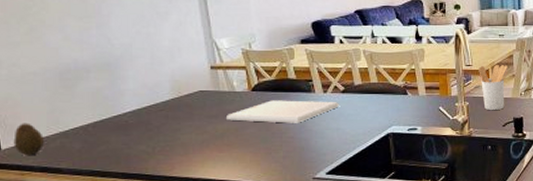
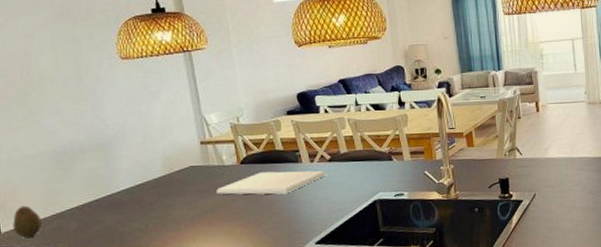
utensil holder: present [479,65,509,111] -> none [462,126,492,173]

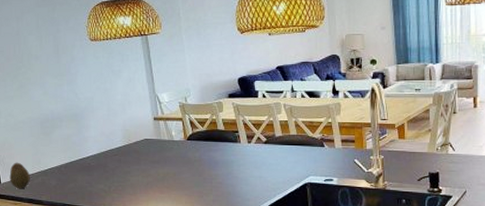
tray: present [217,170,326,195] -> none [167,149,262,170]

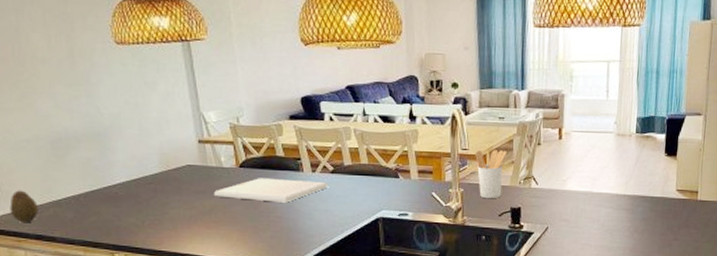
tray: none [167,149,262,170] -> present [214,178,328,203]
utensil holder: none [394,119,425,165] -> present [475,150,508,199]

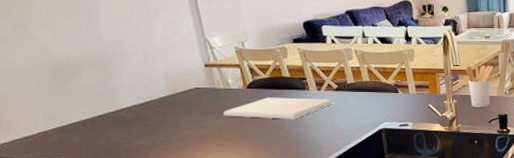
fruit: present [9,190,40,223] -> none [11,118,44,150]

